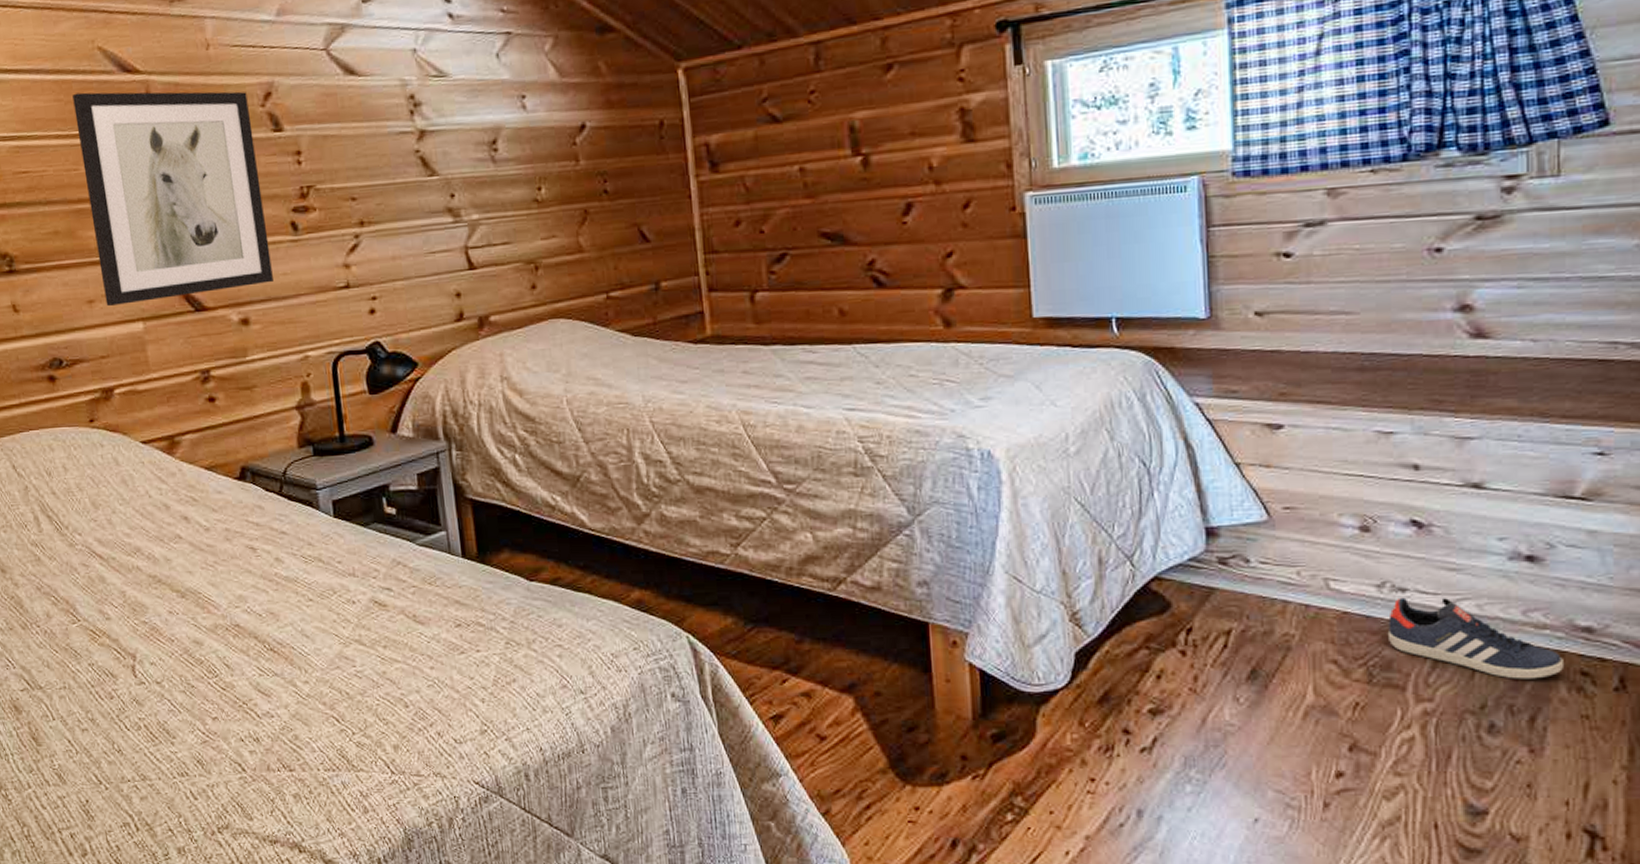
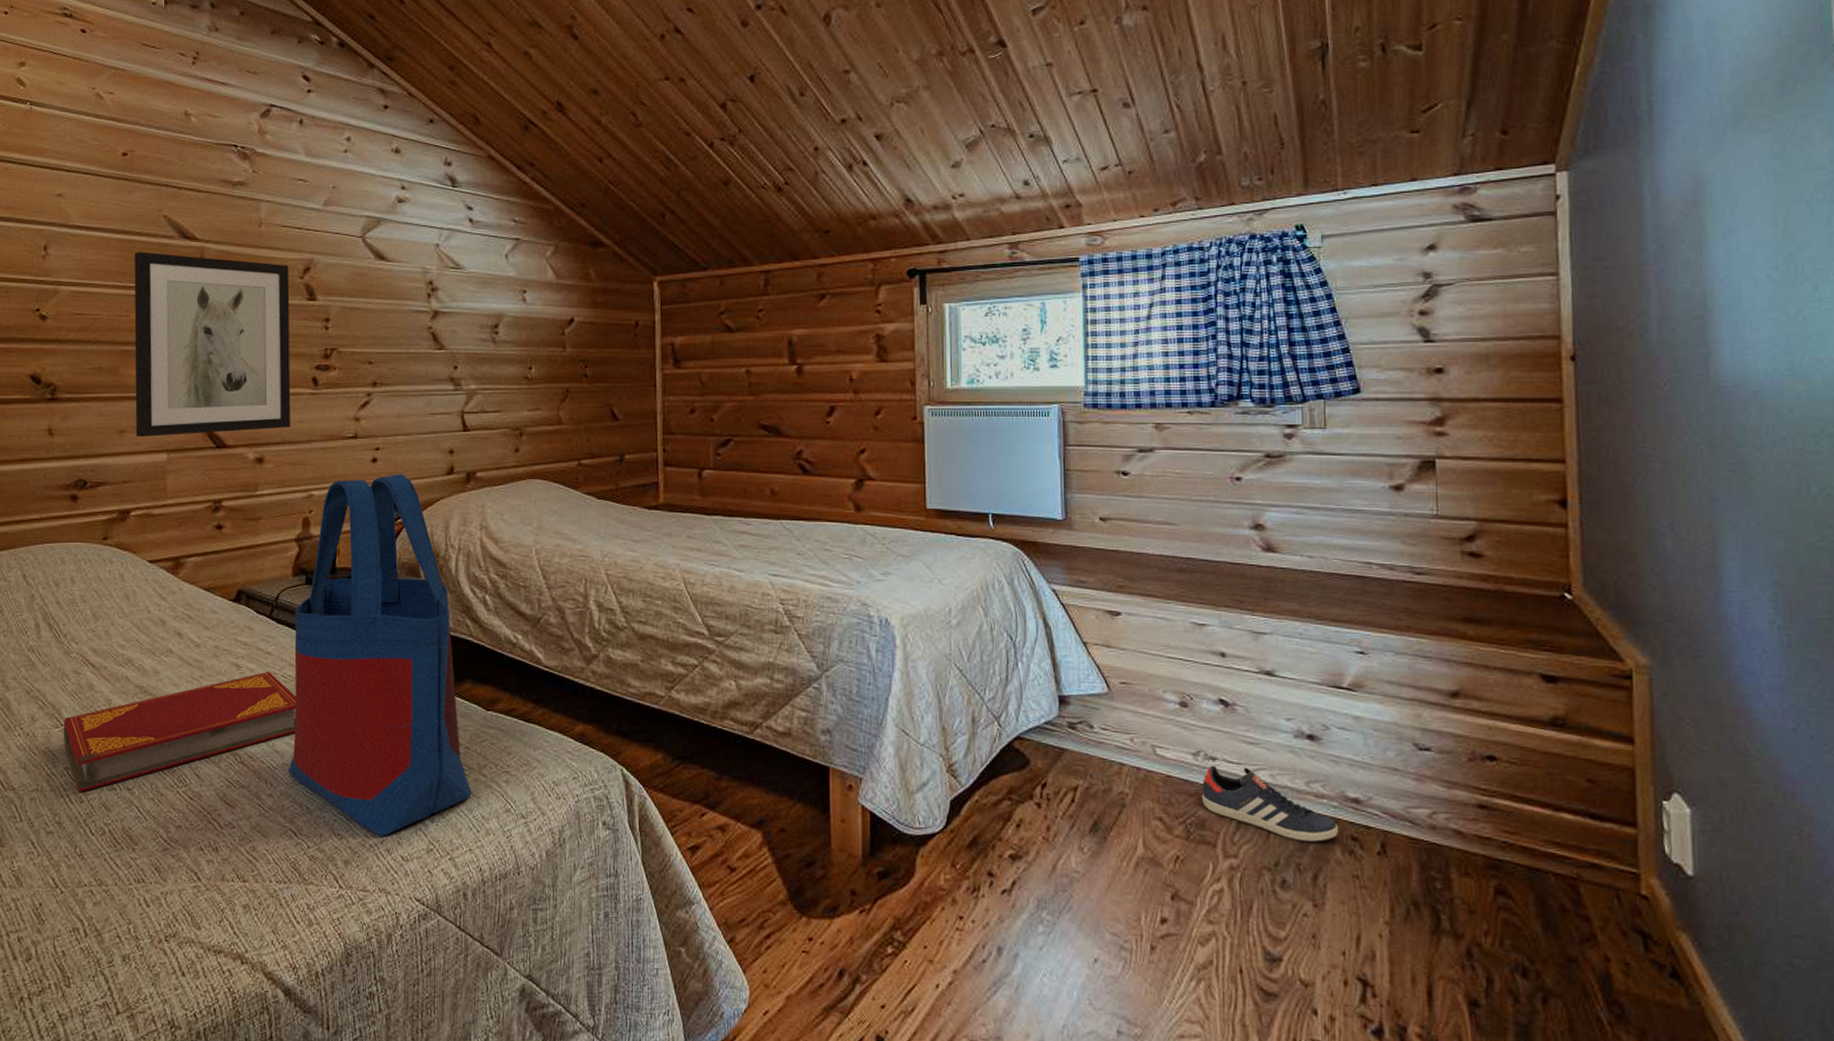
hardback book: none [79,552,324,688] -> present [63,671,296,792]
tote bag: none [306,325,523,720] -> present [288,474,472,838]

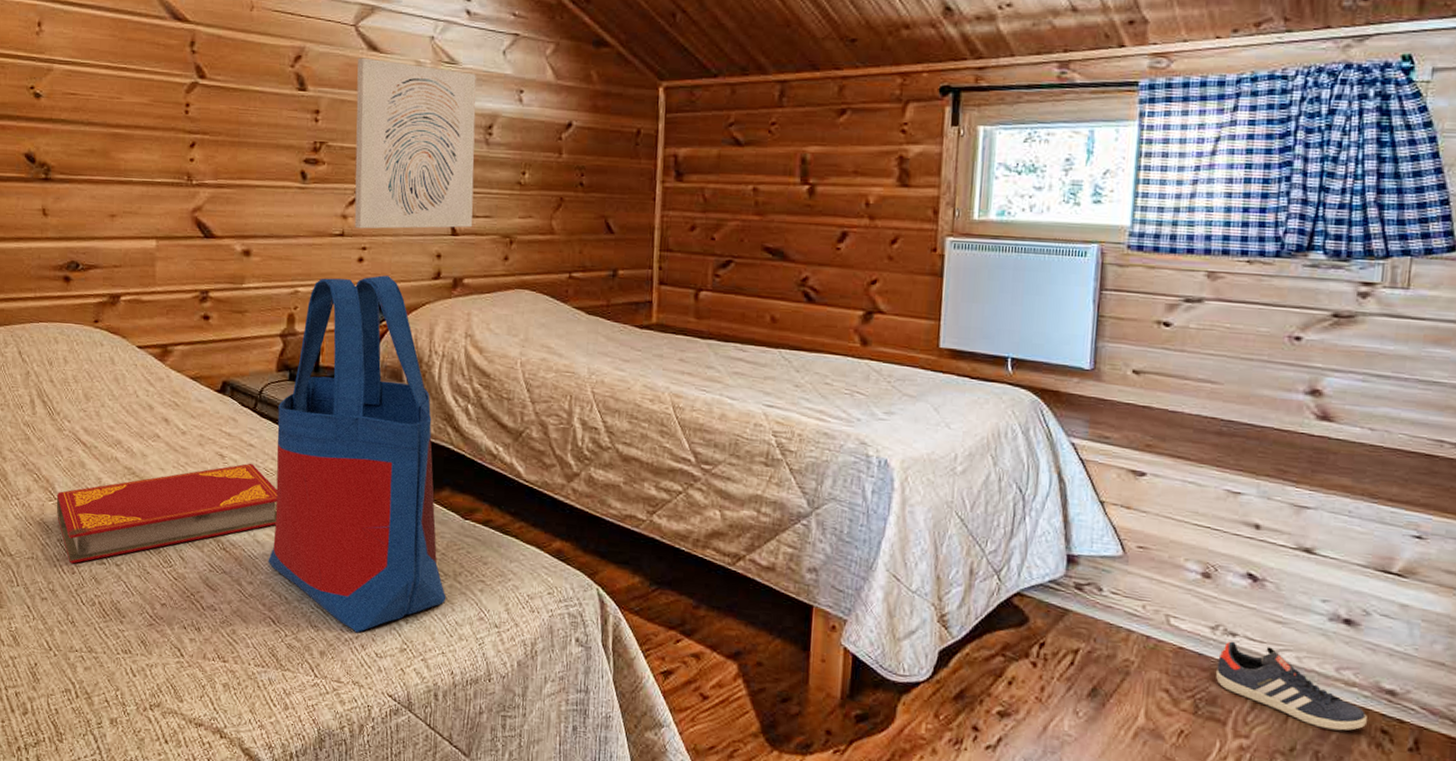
wall art: present [134,252,291,438] -> none [125,32,280,223]
wall art: none [365,266,483,430] -> present [354,57,476,229]

